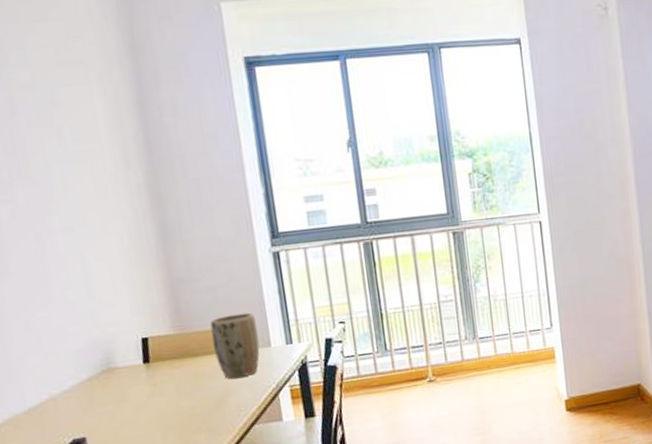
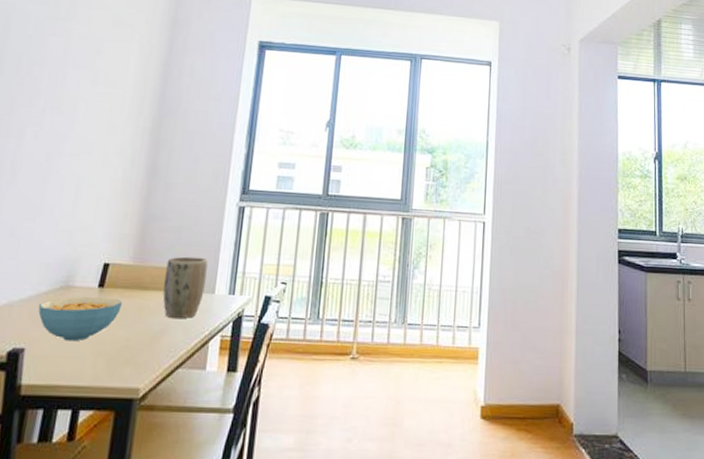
cereal bowl: none [85,371,176,422] -> present [38,296,122,342]

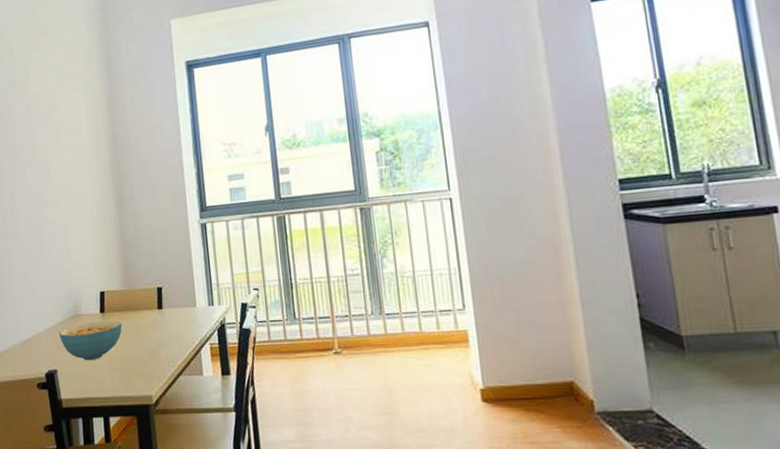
plant pot: present [163,256,208,319] -> none [150,275,187,333]

